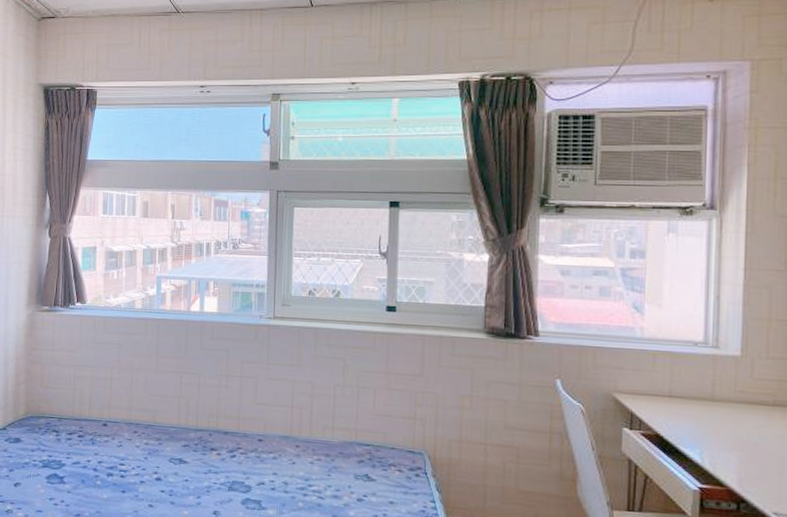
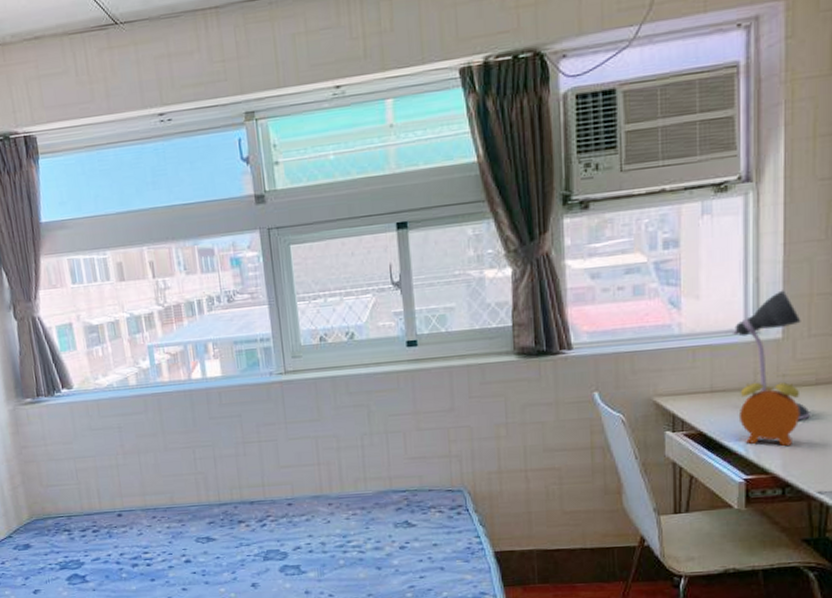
desk lamp: none [693,311,767,438] -> present [733,290,810,420]
alarm clock: none [695,385,757,462] -> present [738,372,800,447]

